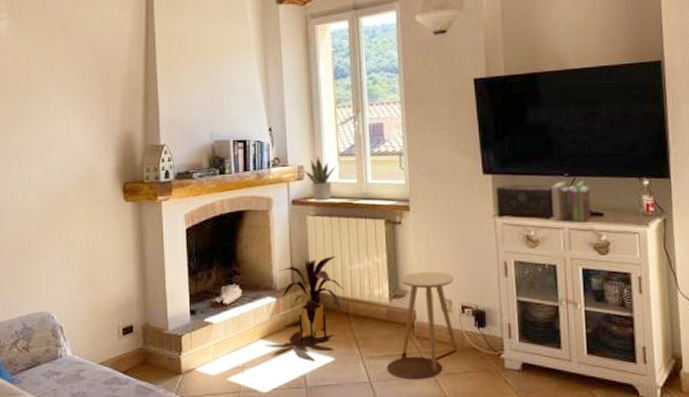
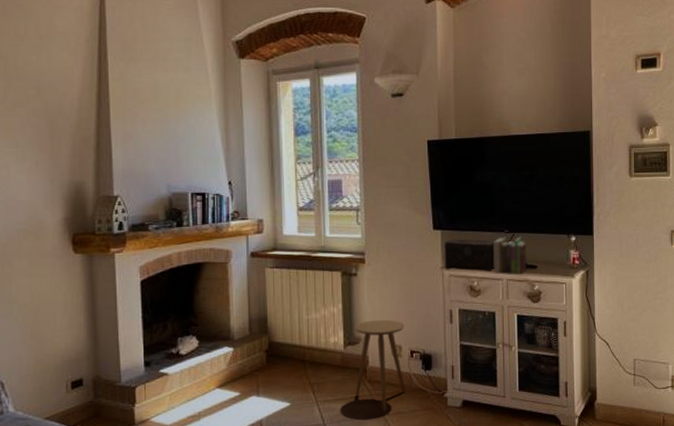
house plant: present [278,256,344,344] -> none [236,306,300,391]
potted plant: present [304,156,337,201] -> none [263,210,296,254]

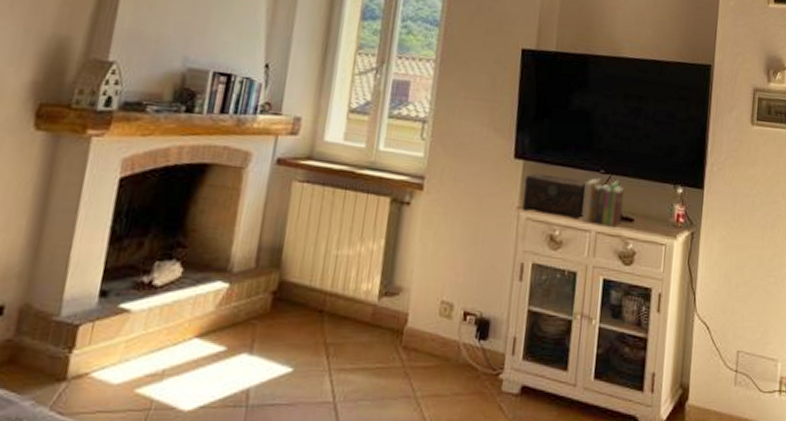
side table: present [354,319,406,412] -> none [383,265,462,392]

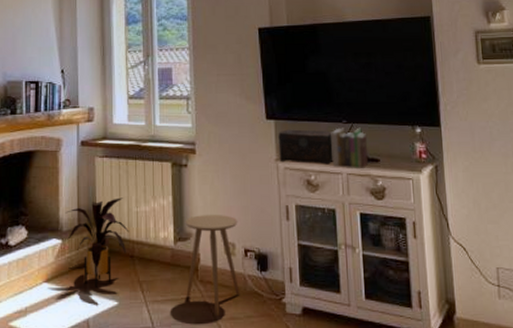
house plant: none [239,235,323,348] -> present [65,197,129,287]
side table: none [383,265,462,392] -> present [185,214,240,317]

